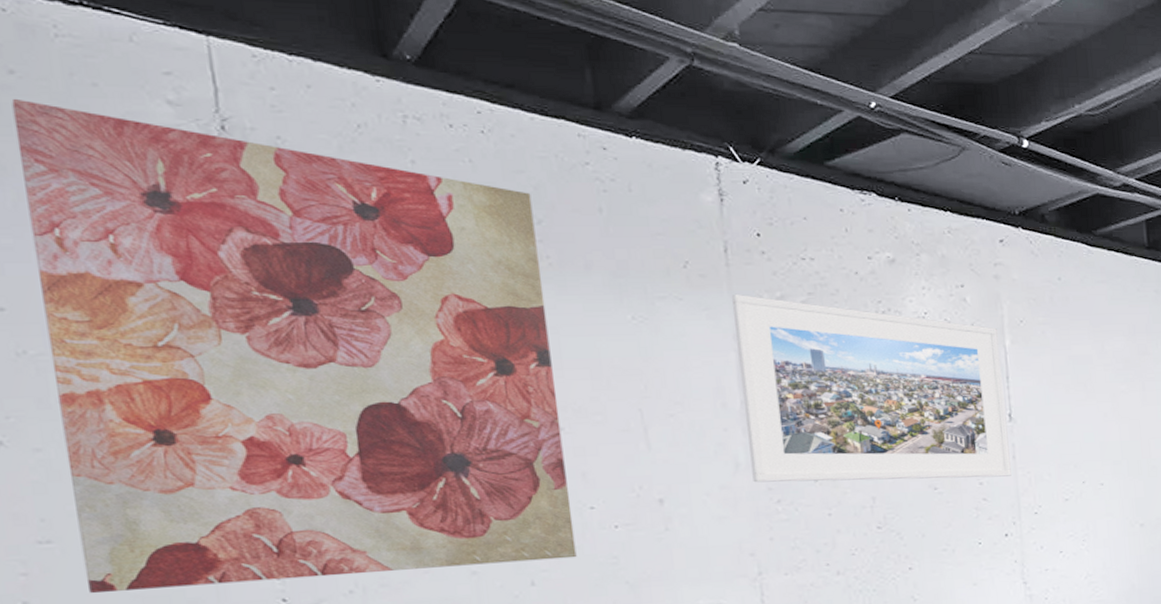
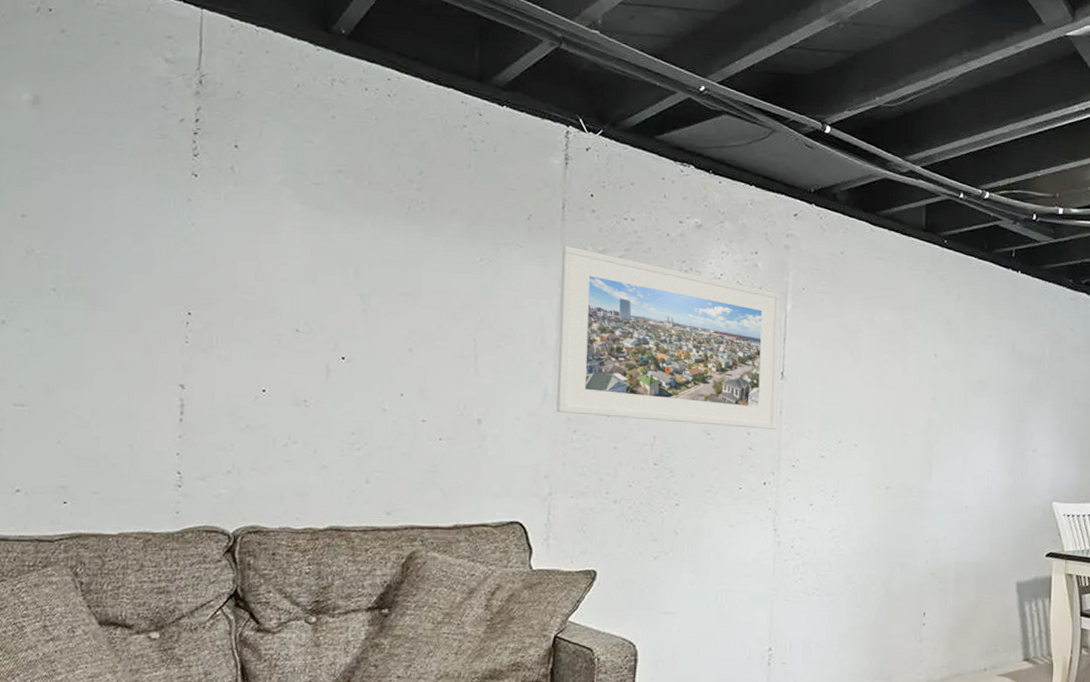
wall art: present [11,98,577,594] -> none [42,51,418,463]

